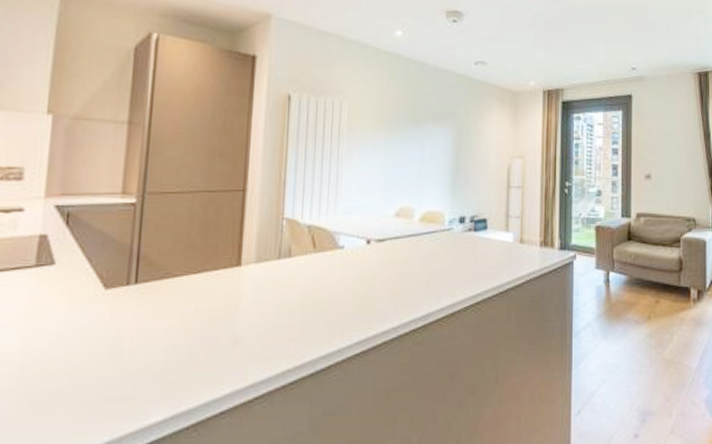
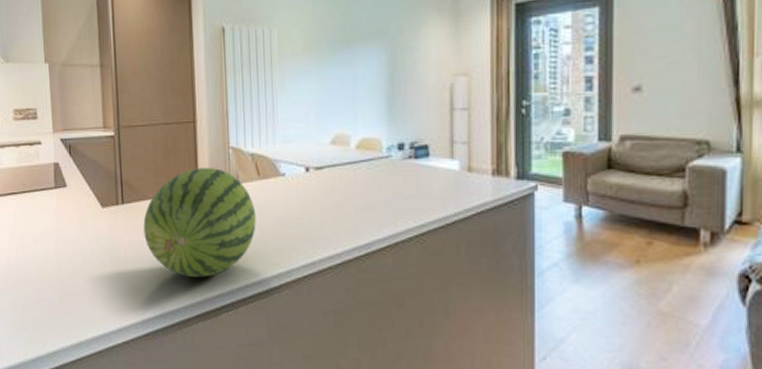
fruit: none [161,241,307,367] -> present [143,168,256,278]

